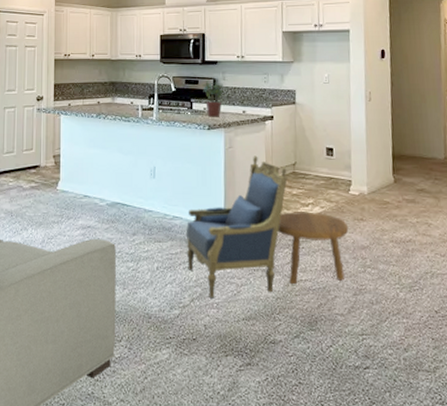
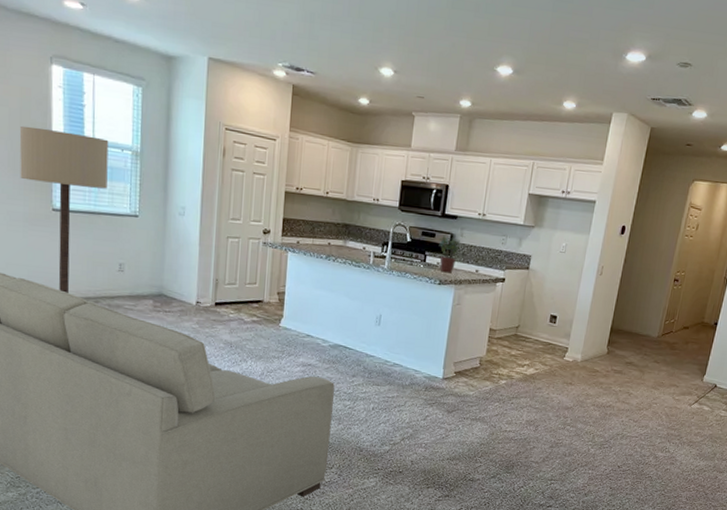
armchair: present [185,156,288,299] -> none [402,315,510,440]
footstool: present [277,212,349,285] -> none [491,370,558,434]

